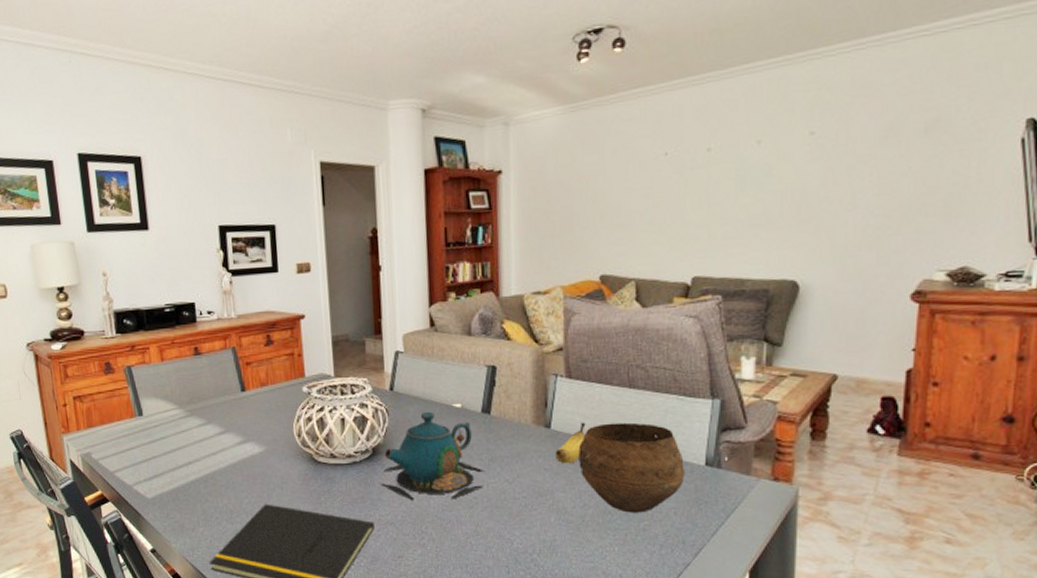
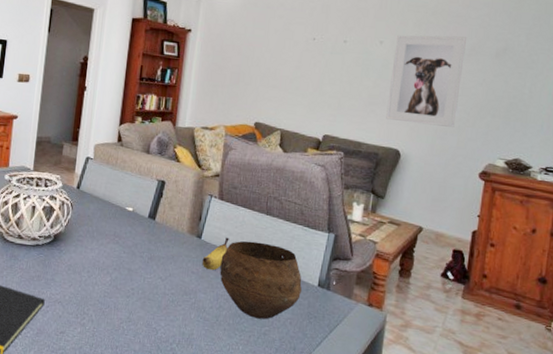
teapot: present [380,411,484,502] -> none [56,210,143,288]
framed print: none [775,113,880,244] -> present [386,34,466,127]

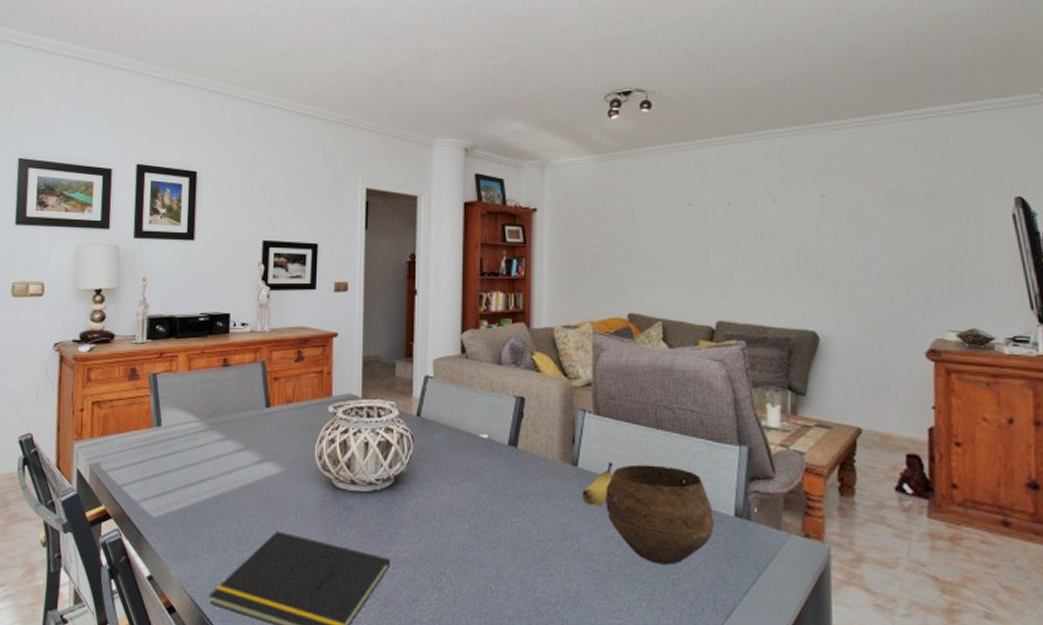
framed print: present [386,34,466,127] -> none [793,183,884,297]

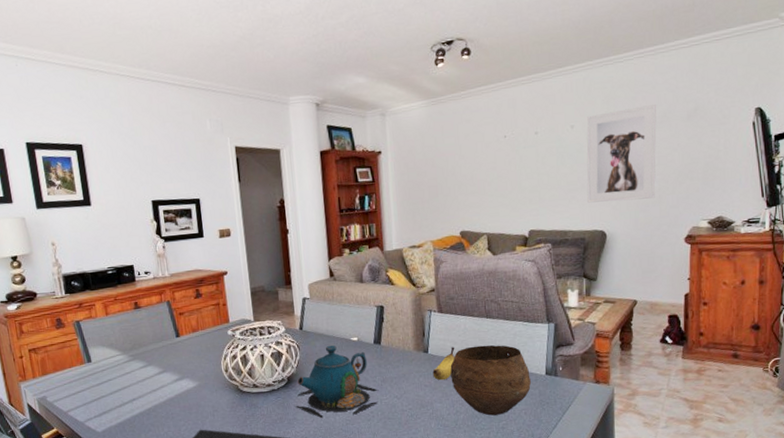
teapot: none [400,440,508,538] -> present [295,345,378,419]
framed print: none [793,183,884,297] -> present [586,105,657,203]

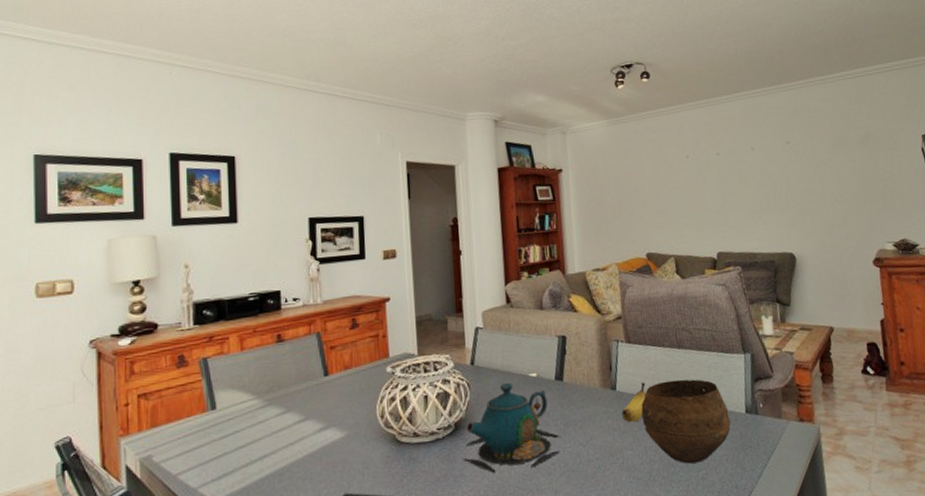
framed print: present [586,105,657,203] -> none [766,130,840,225]

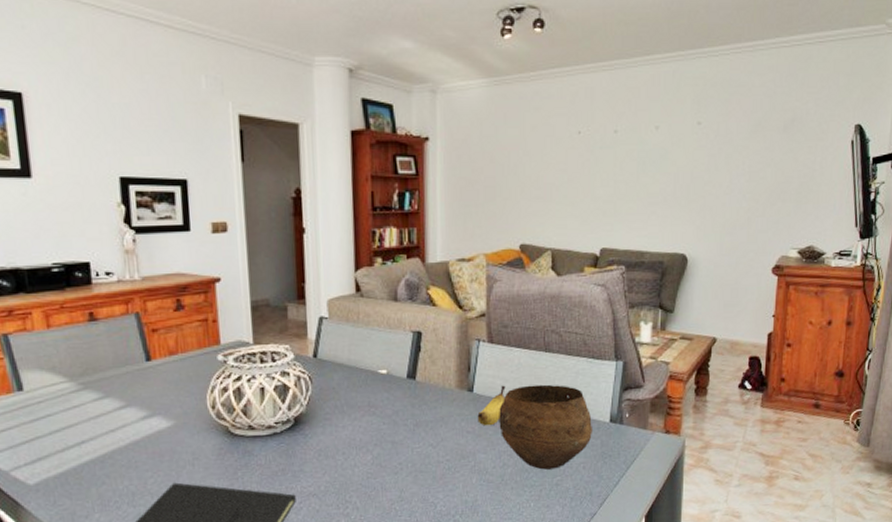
teapot: present [463,382,560,474] -> none [302,378,409,471]

